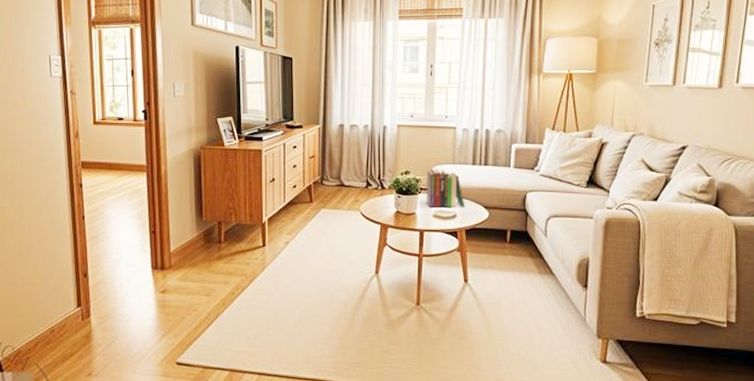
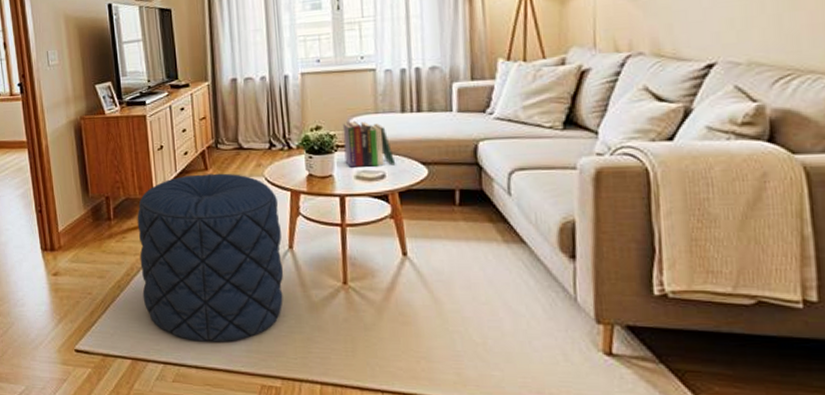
pouf: none [245,206,370,355] -> present [137,173,284,342]

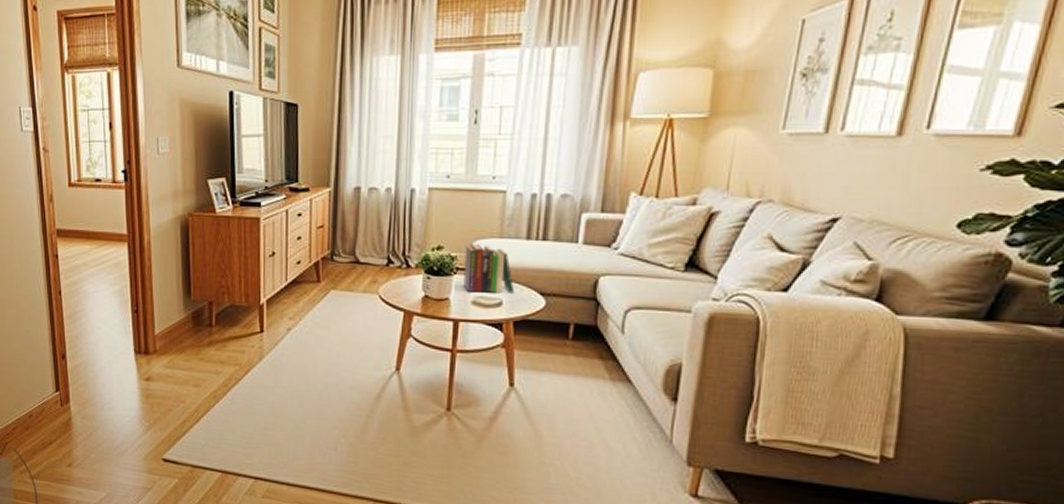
pouf: present [137,173,284,342] -> none [239,286,390,461]

